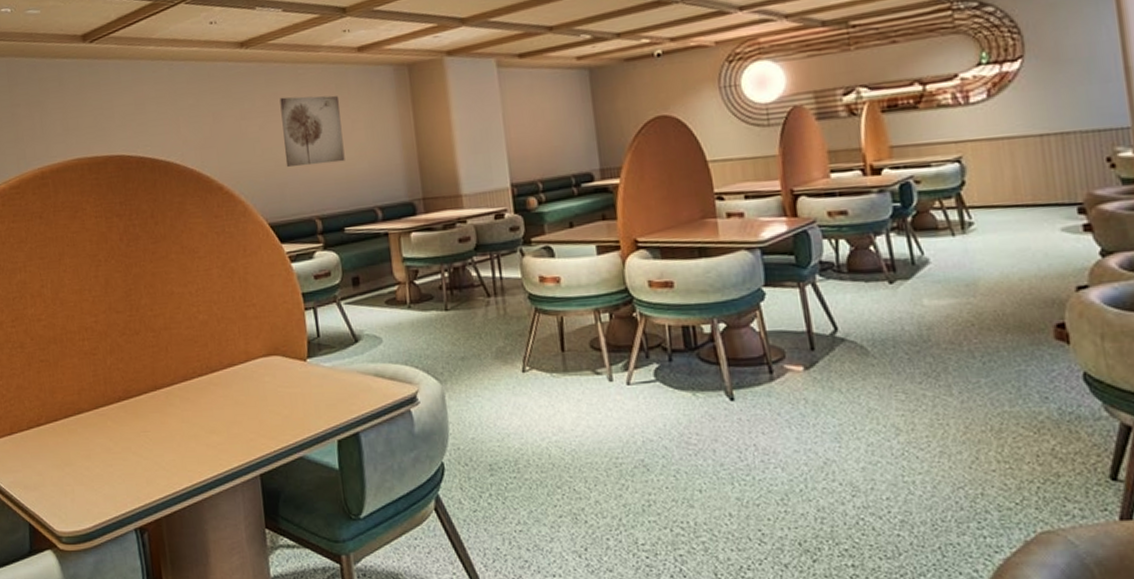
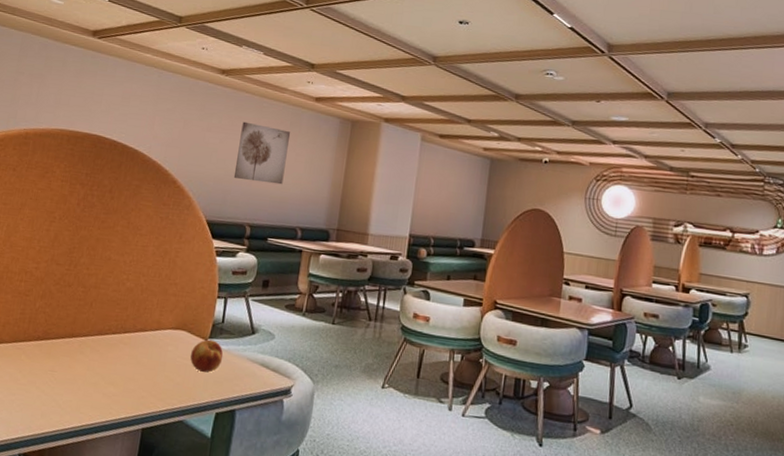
fruit: none [292,359,330,399] -> present [190,339,224,373]

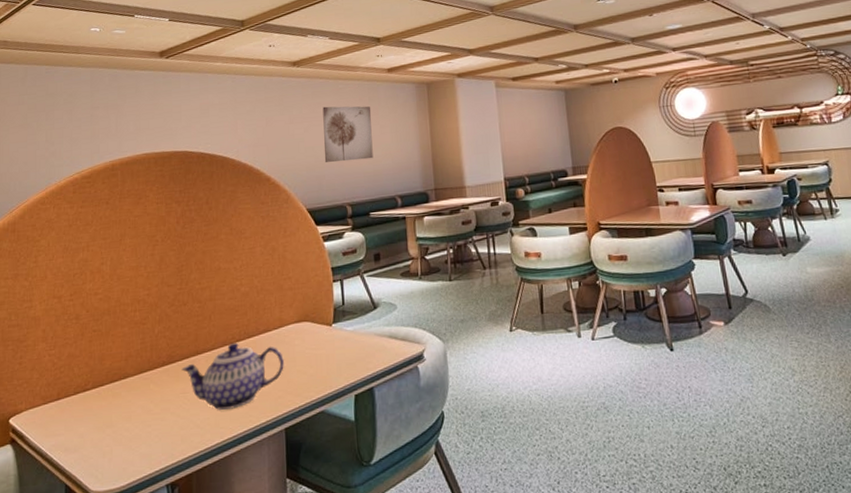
teapot: none [54,333,155,398] -> present [181,342,284,410]
fruit: present [190,339,224,373] -> none [318,324,351,359]

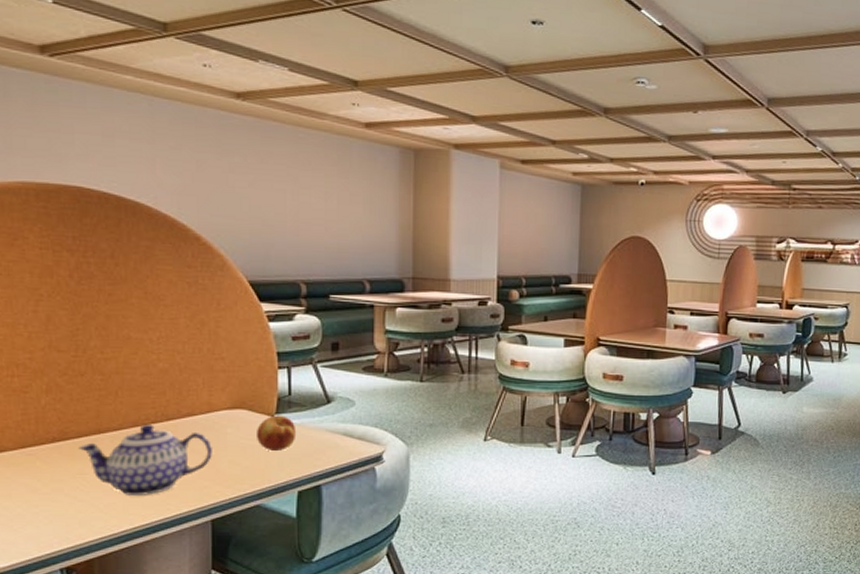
fruit: none [318,324,351,359] -> present [257,415,297,452]
wall art: present [322,106,373,163] -> none [274,157,340,232]

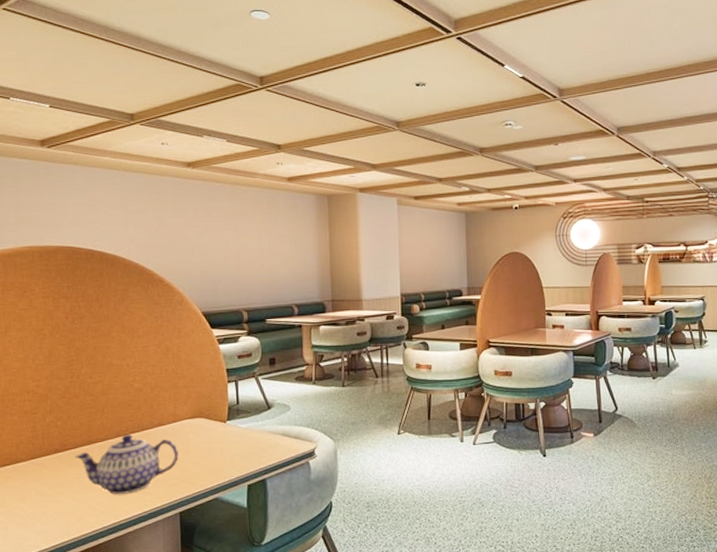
fruit: present [257,415,297,452] -> none [213,421,245,452]

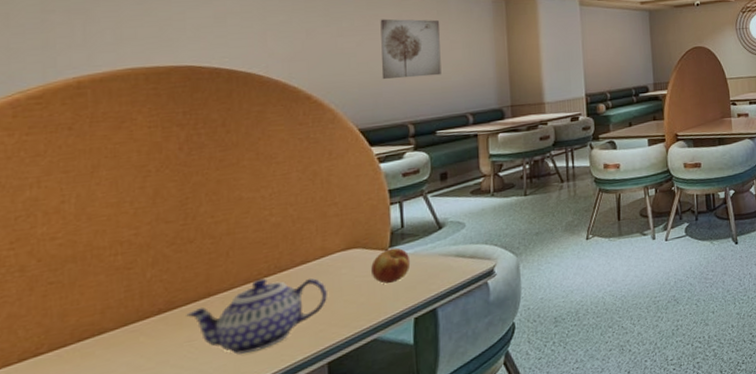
fruit: none [213,421,245,452] -> present [371,247,411,284]
wall art: none [219,211,271,268] -> present [380,18,442,79]

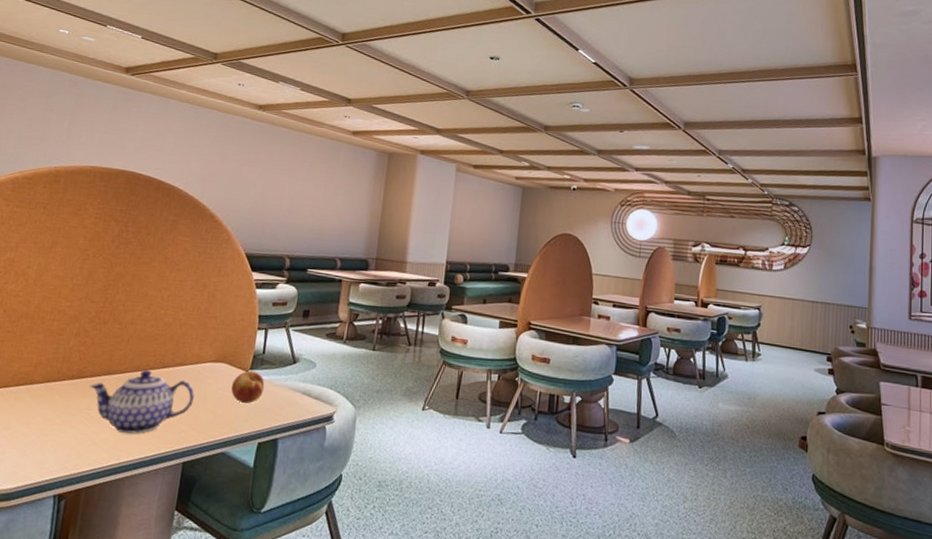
wall art: present [380,18,442,79] -> none [272,155,329,217]

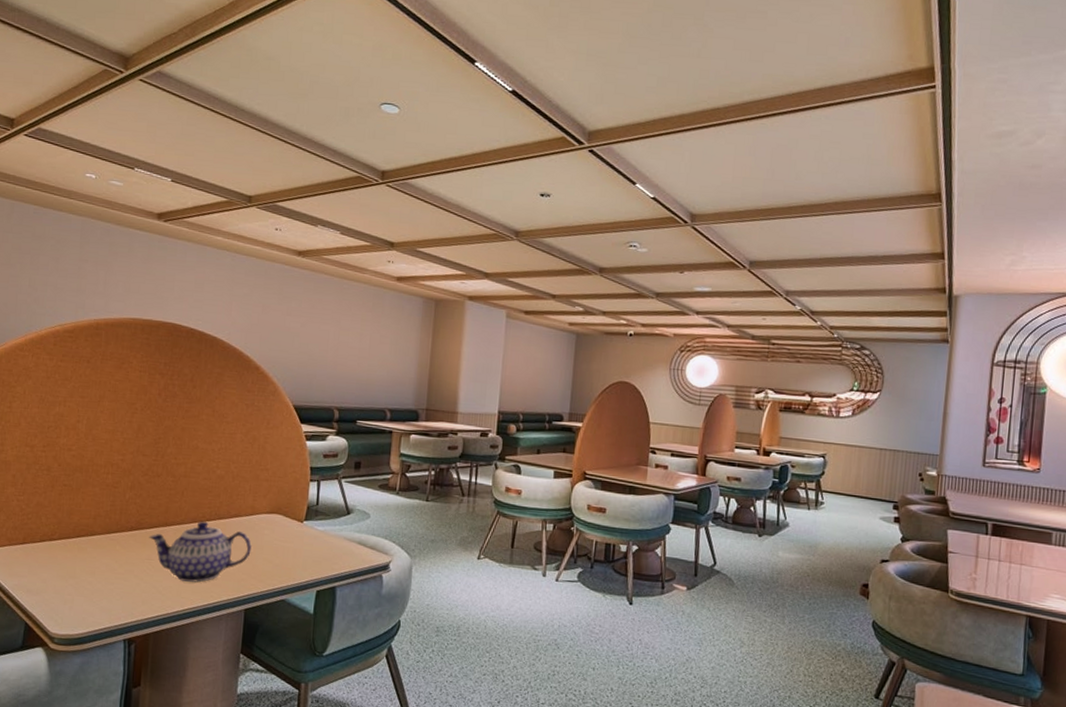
fruit: present [231,370,265,404] -> none [287,521,320,554]

